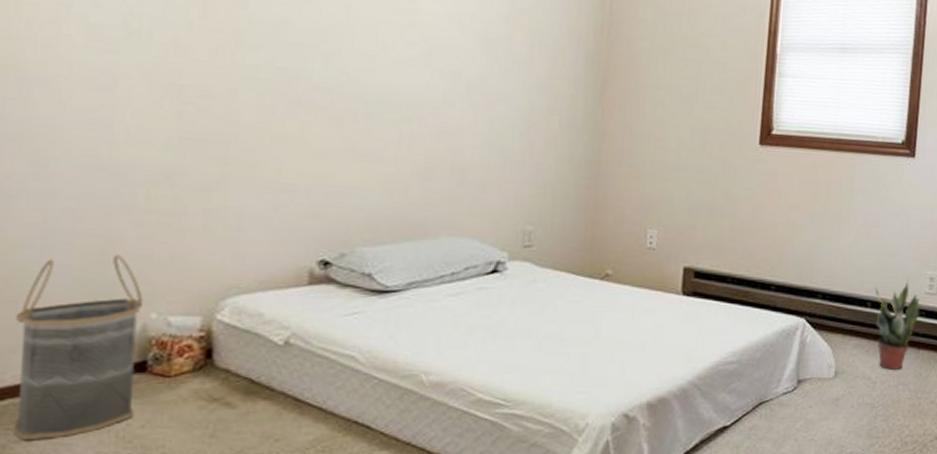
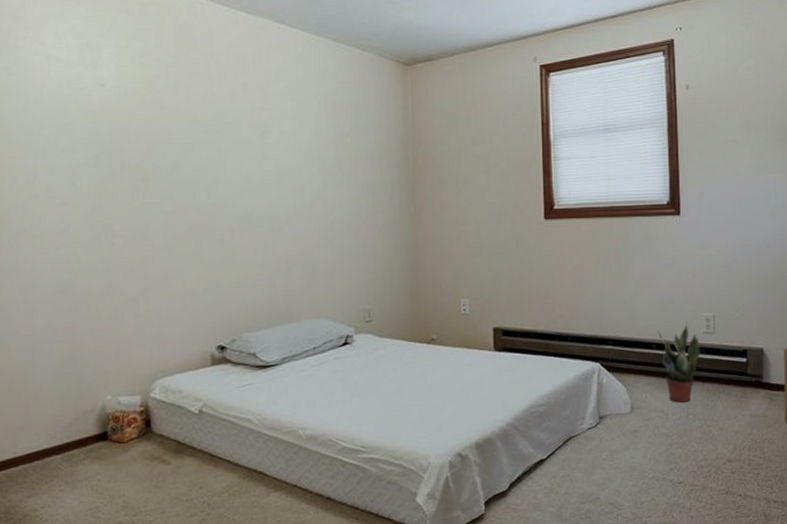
basket: present [13,254,143,441] -> none [20,353,103,496]

